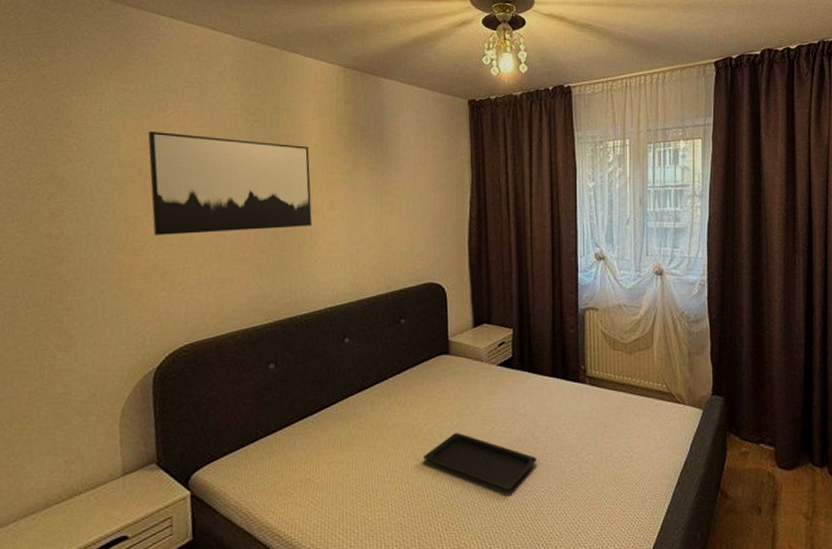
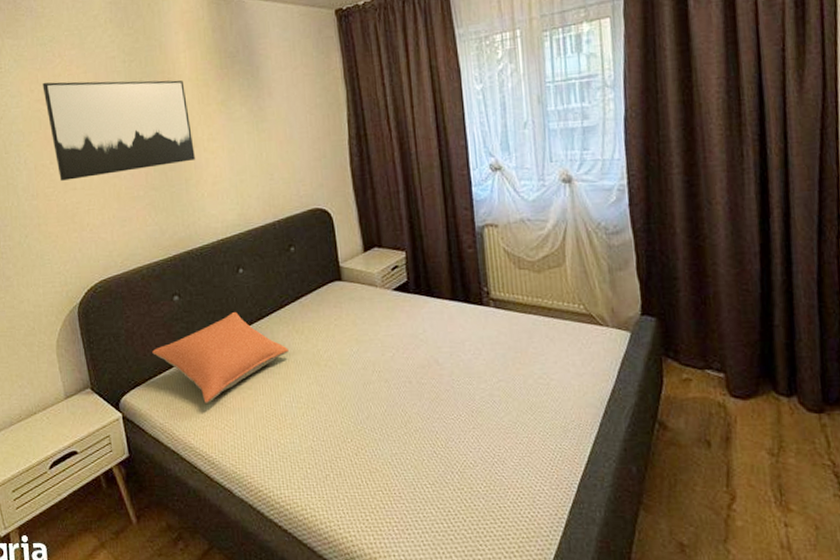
pillow: none [236,382,388,479] -> present [152,311,289,403]
serving tray: present [423,433,538,490] -> none [327,360,444,416]

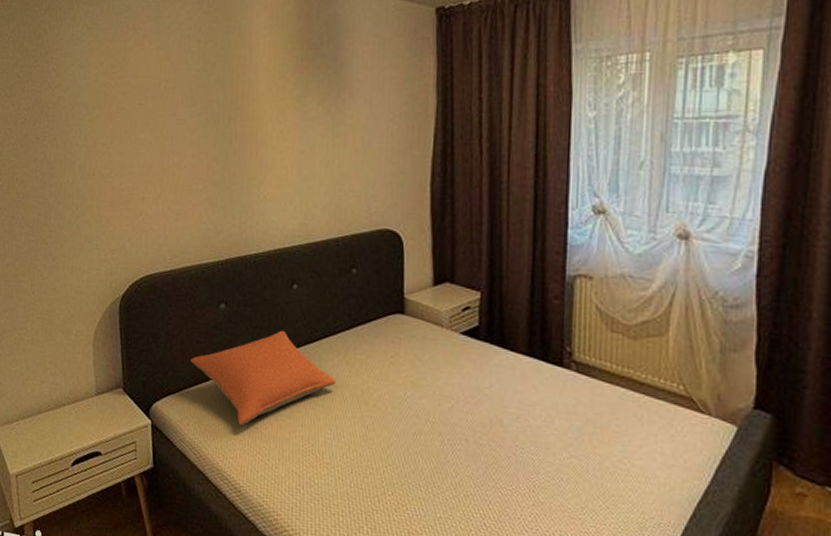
wall art: present [42,80,195,181] -> none [112,55,262,163]

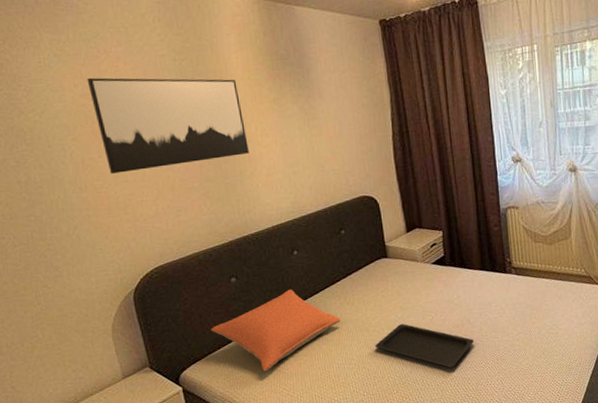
wall art: none [112,55,262,163] -> present [87,77,249,174]
serving tray: none [373,405,505,480] -> present [375,324,475,368]

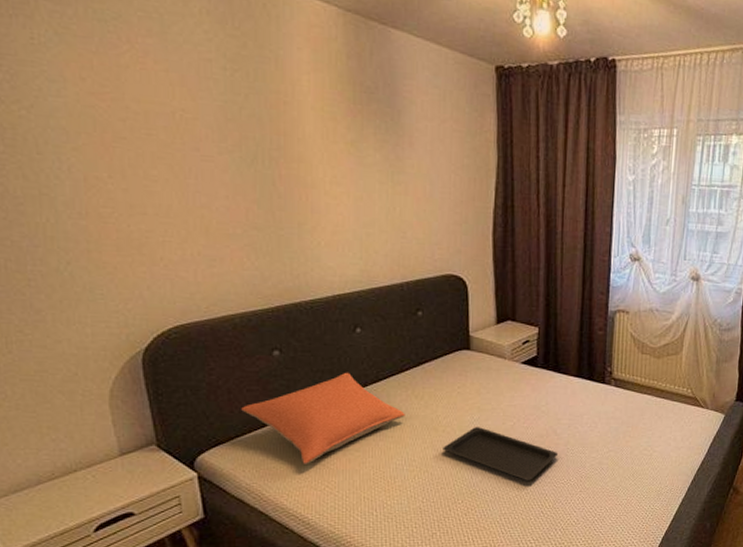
wall art: present [87,77,249,174] -> none [100,71,312,204]

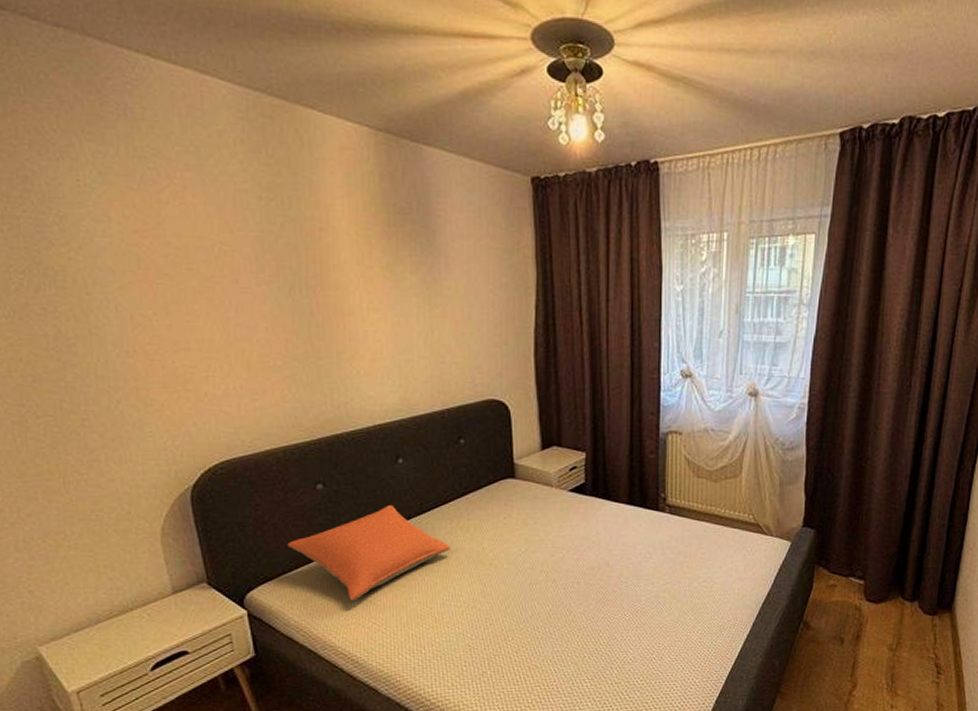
serving tray: present [443,427,559,480] -> none [490,560,612,616]

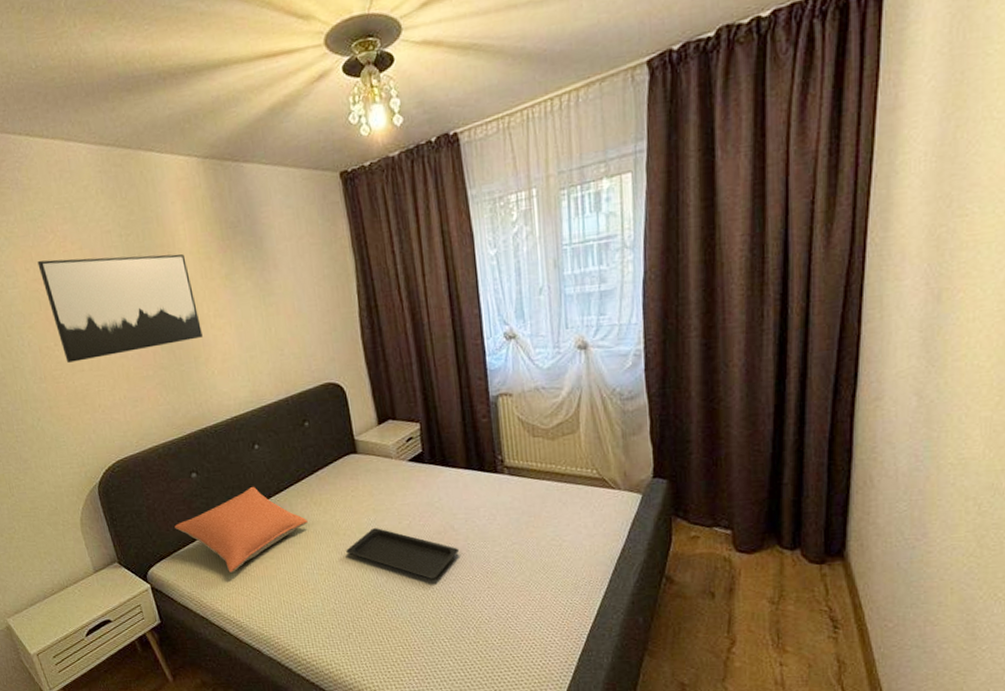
wall art: none [141,208,350,338] -> present [37,254,203,363]
serving tray: none [490,560,612,616] -> present [346,528,460,579]

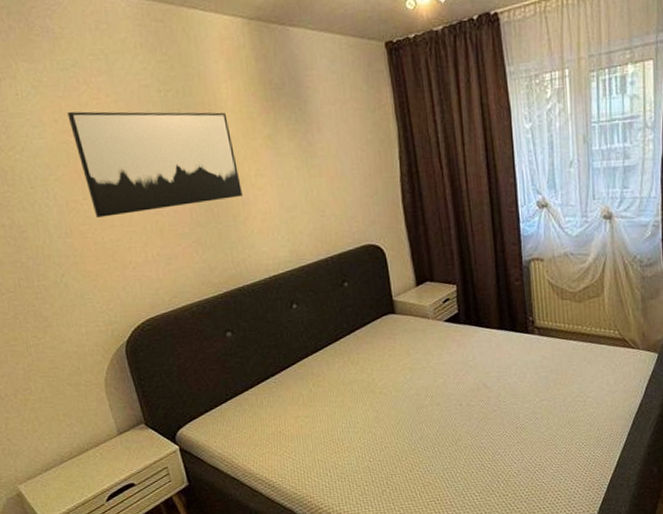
pillow: present [174,486,308,573] -> none [207,345,345,432]
serving tray: present [346,528,460,579] -> none [382,386,492,435]

